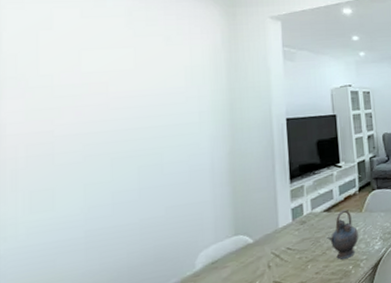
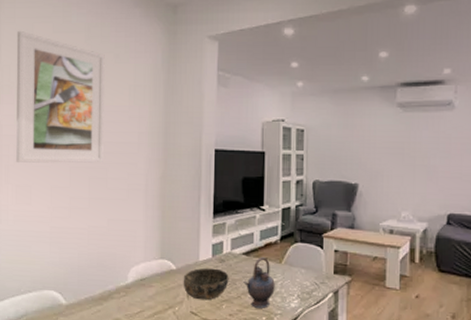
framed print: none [26,16,156,164] -> present [16,30,105,163]
bowl: none [262,231,312,268] -> present [183,268,229,301]

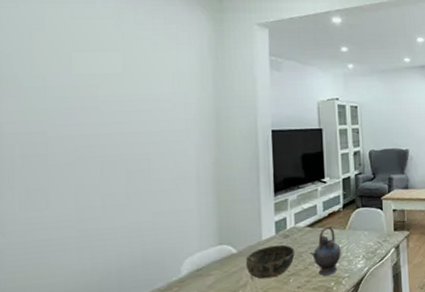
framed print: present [16,30,105,163] -> none [19,16,144,163]

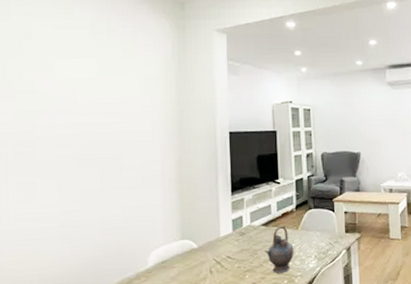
bowl: present [245,244,295,279] -> none [205,241,250,274]

